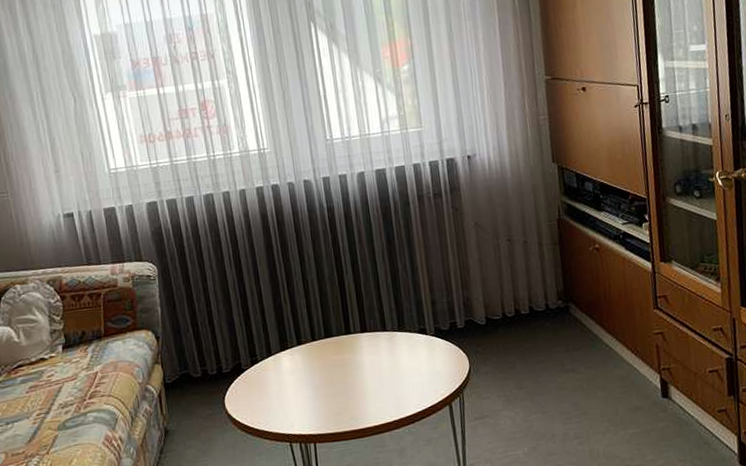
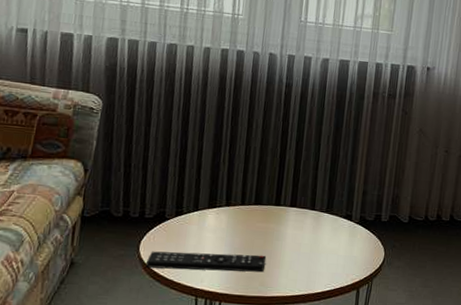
remote control: none [234,387,351,422] -> present [145,251,267,273]

